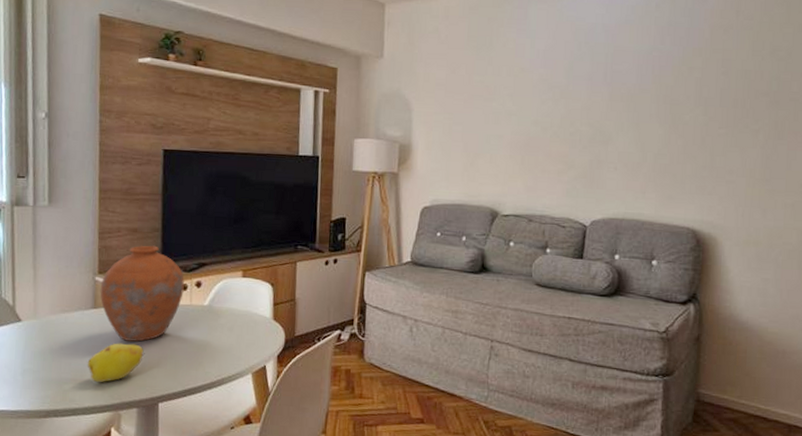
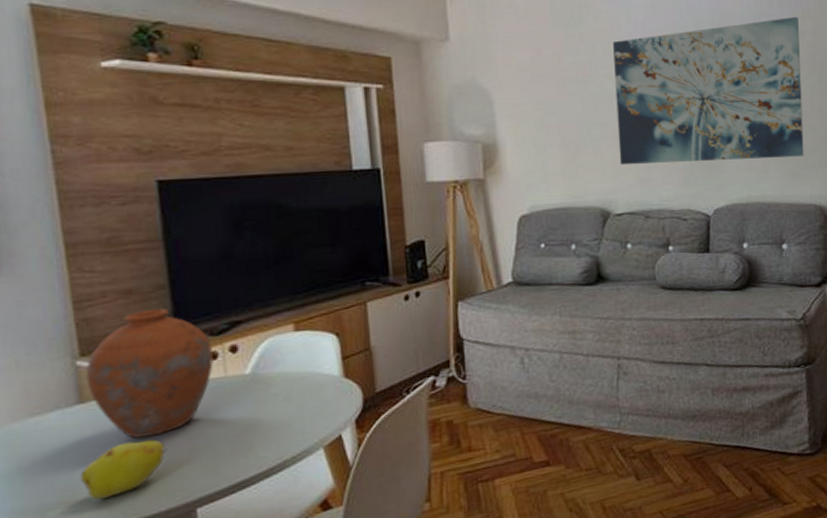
wall art: none [511,53,689,182] -> present [613,16,804,164]

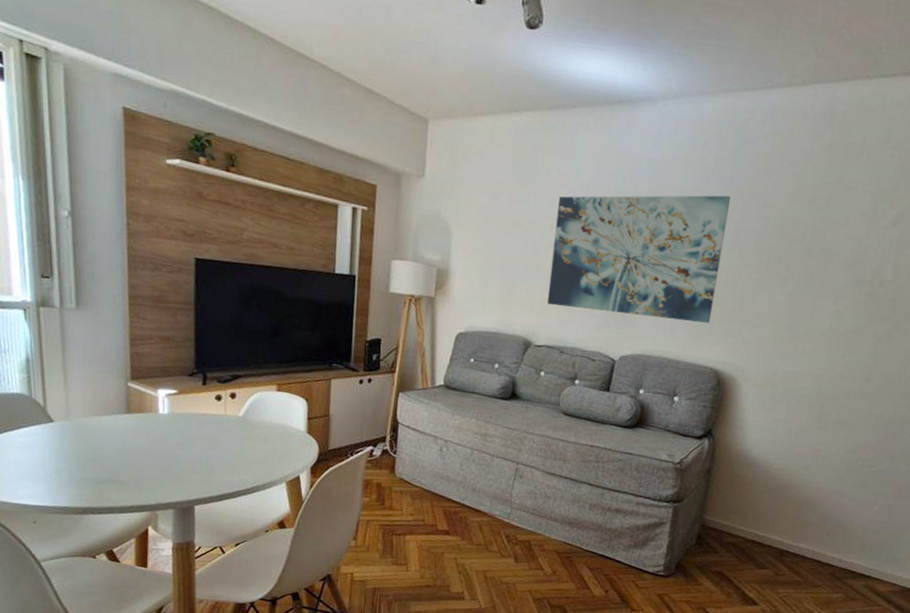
fruit: present [80,439,167,500] -> none [122,447,180,485]
vase: present [85,308,213,438] -> none [133,354,219,448]

